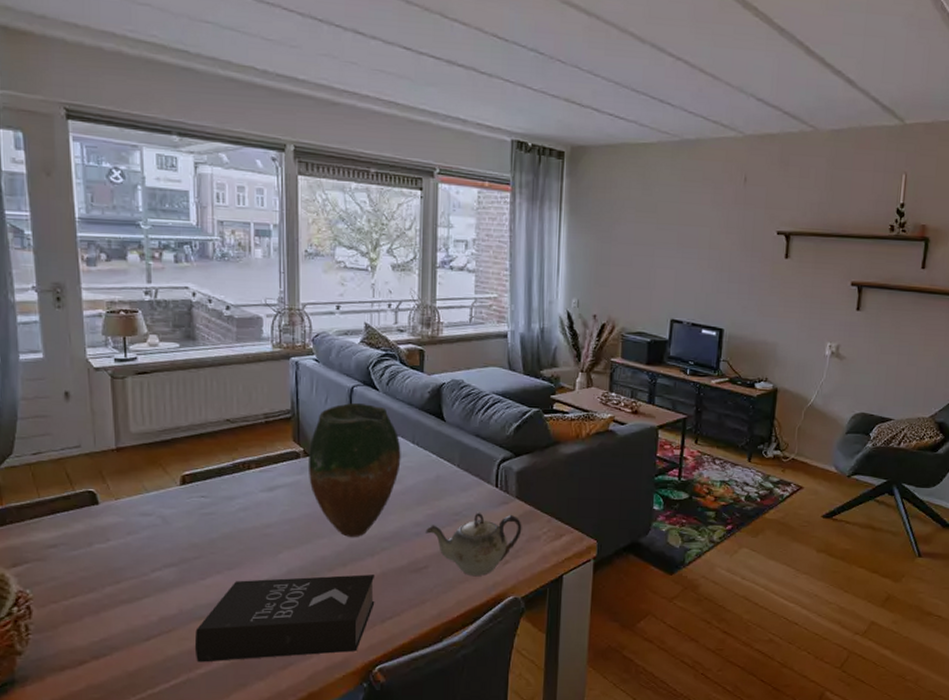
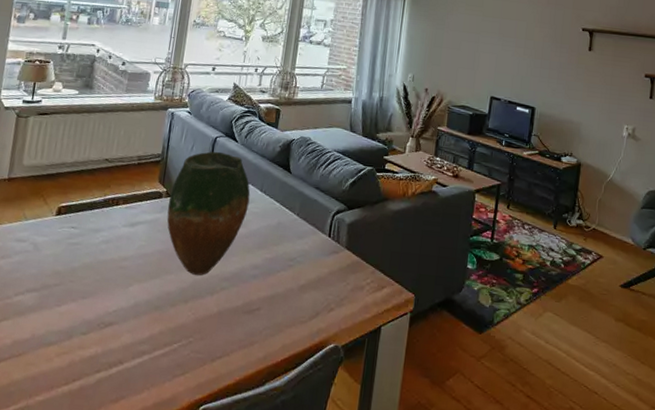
book: present [194,574,375,662] -> none [37,309,211,390]
teapot: present [425,512,522,576] -> none [262,259,349,321]

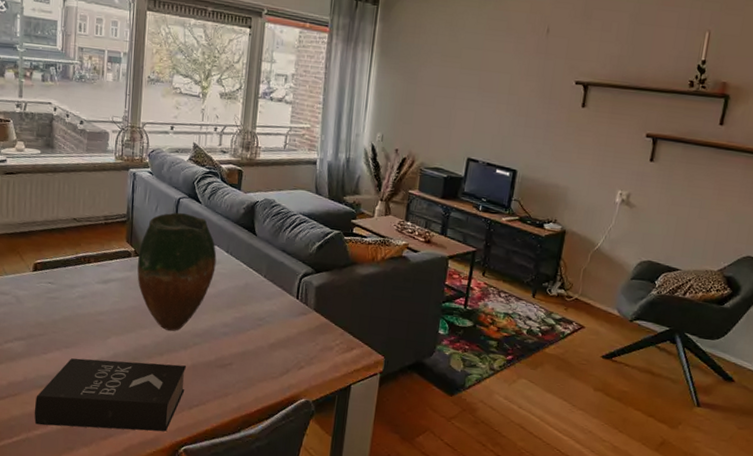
book: none [37,309,211,390] -> present [34,358,186,432]

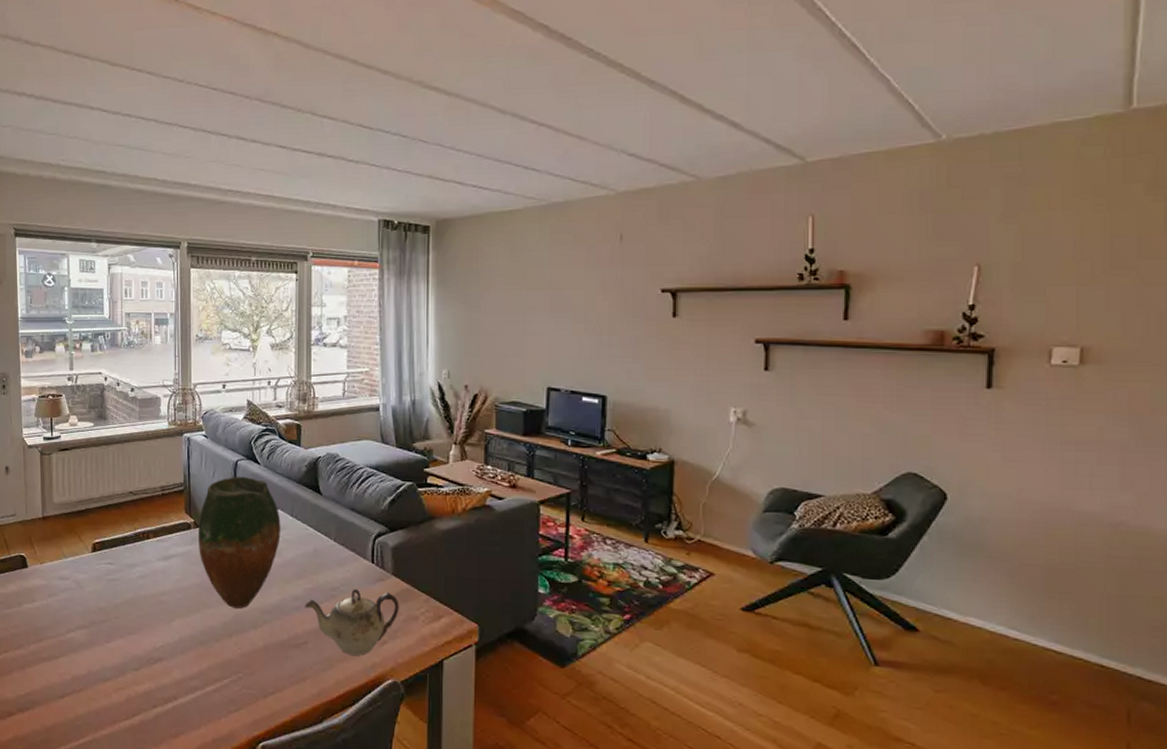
book: present [34,358,186,432] -> none [100,645,258,726]
teapot: none [232,319,318,377] -> present [304,588,399,655]

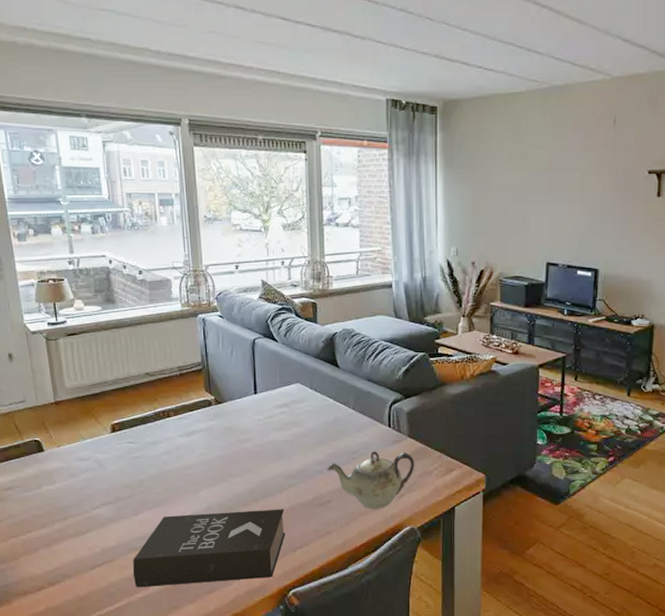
book: none [100,645,258,726] -> present [132,509,286,588]
vase: present [197,476,281,609] -> none [219,353,301,475]

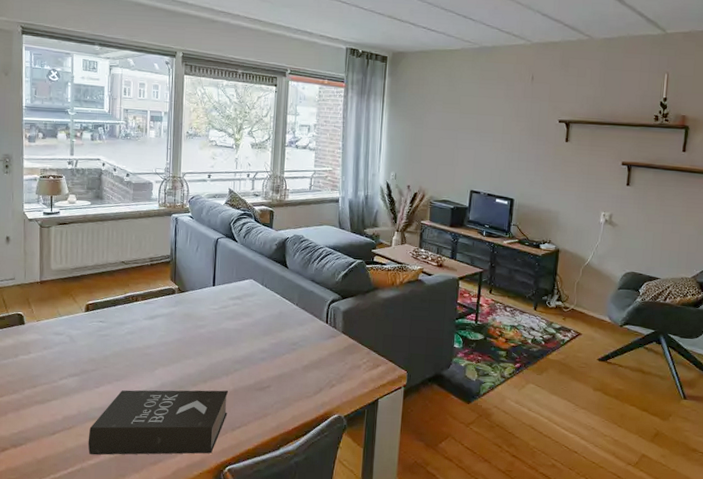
teapot: present [327,450,415,508] -> none [269,343,346,396]

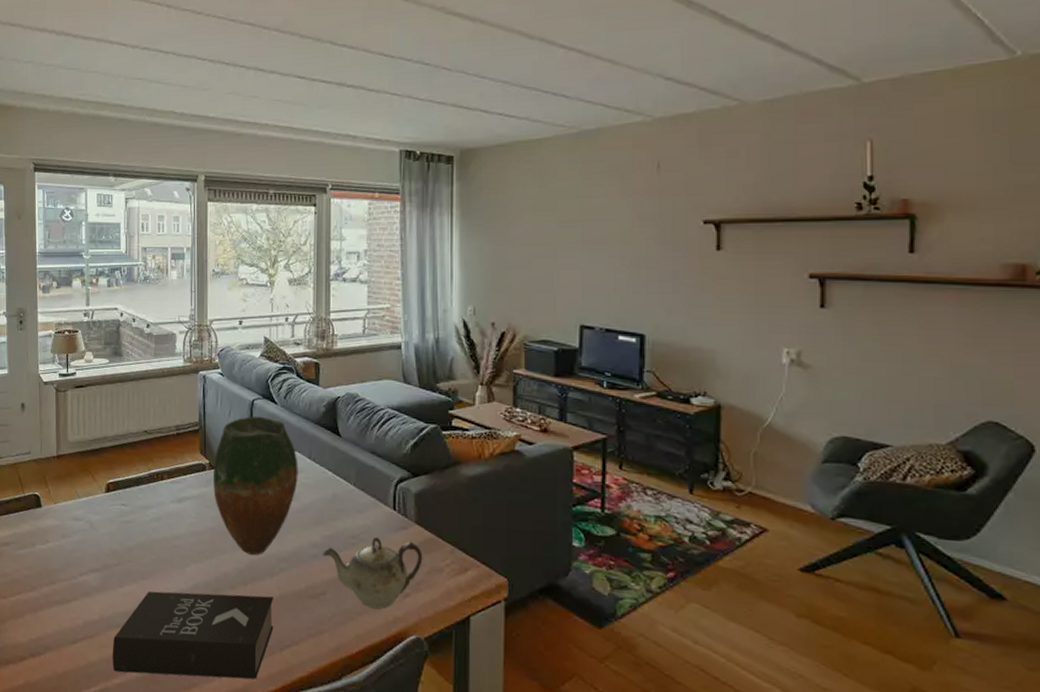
vase: none [181,251,253,359] -> present [212,415,298,555]
teapot: none [269,343,346,396] -> present [323,536,423,608]

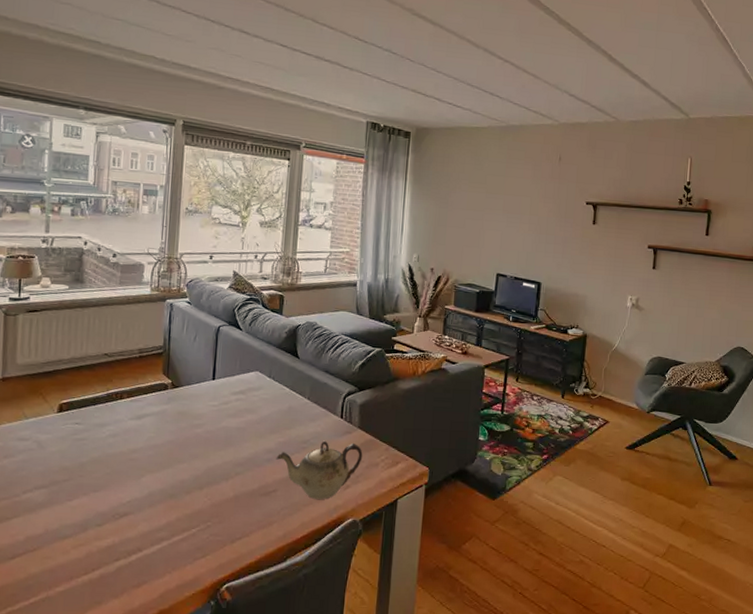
book: present [112,591,274,680] -> none [56,497,227,581]
vase: present [212,415,298,555] -> none [174,340,259,462]

